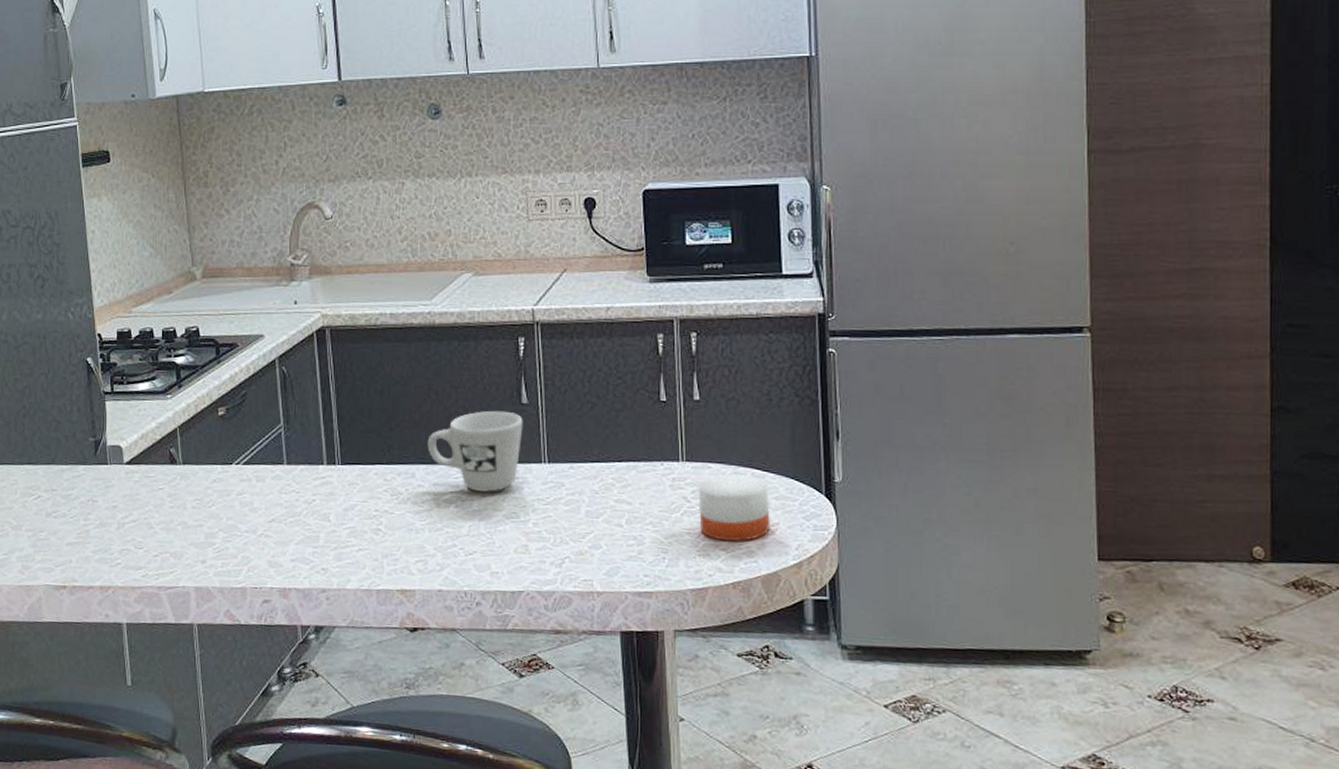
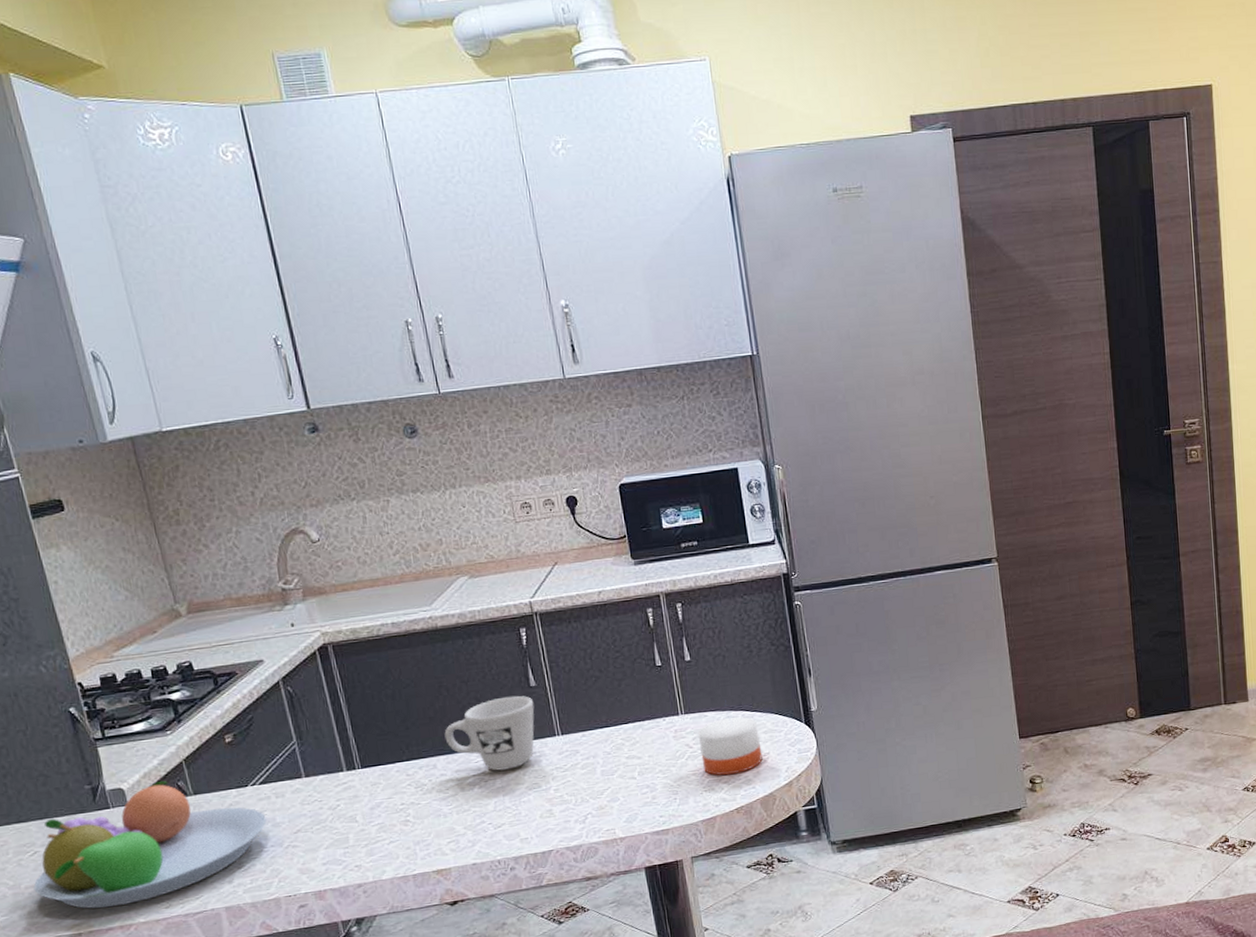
fruit bowl: none [32,444,245,566] -> present [33,780,267,909]

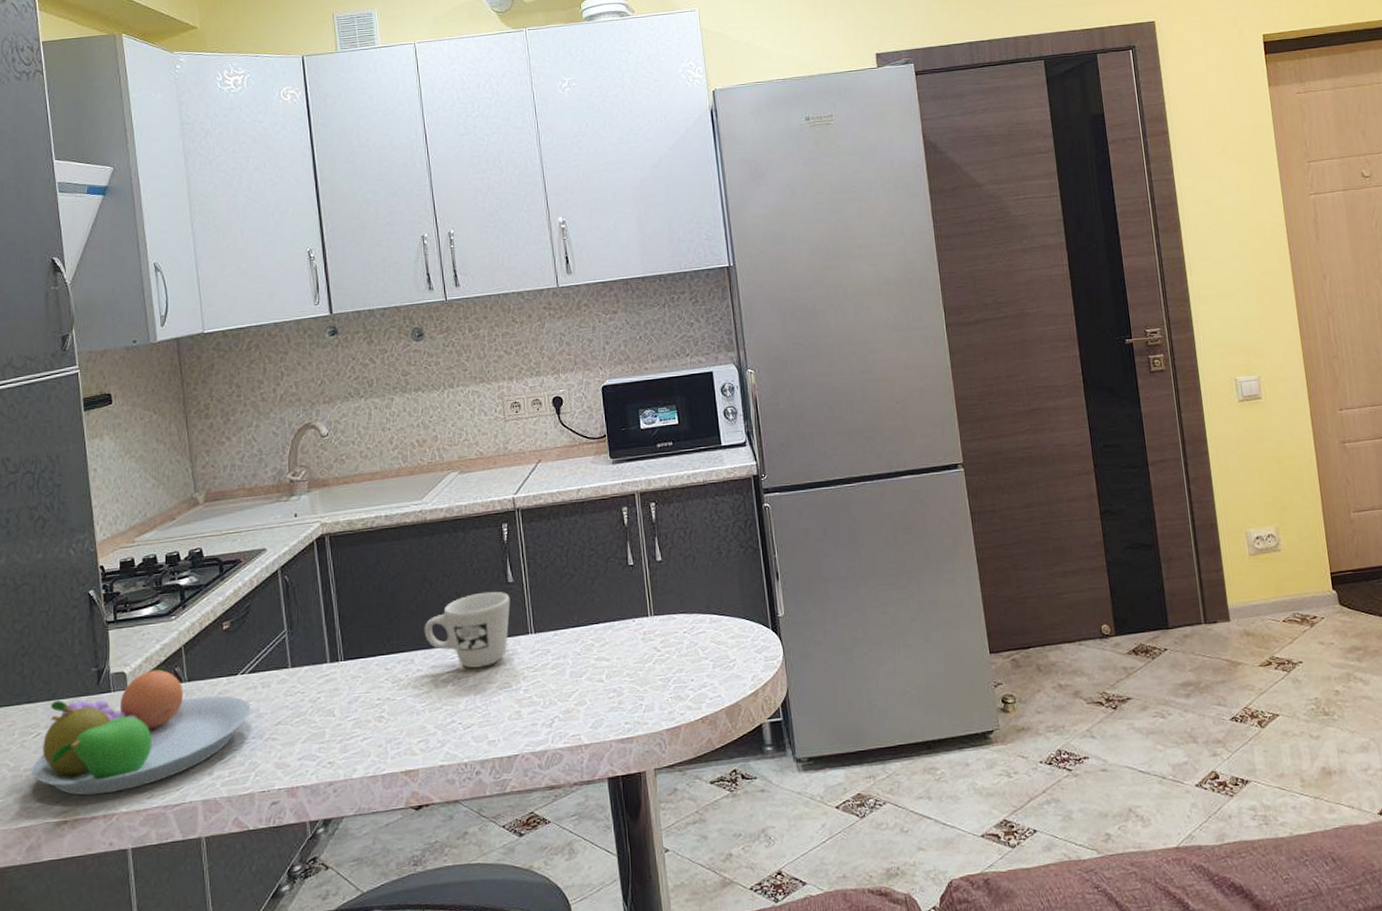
candle: present [697,716,763,776] -> none [666,619,729,682]

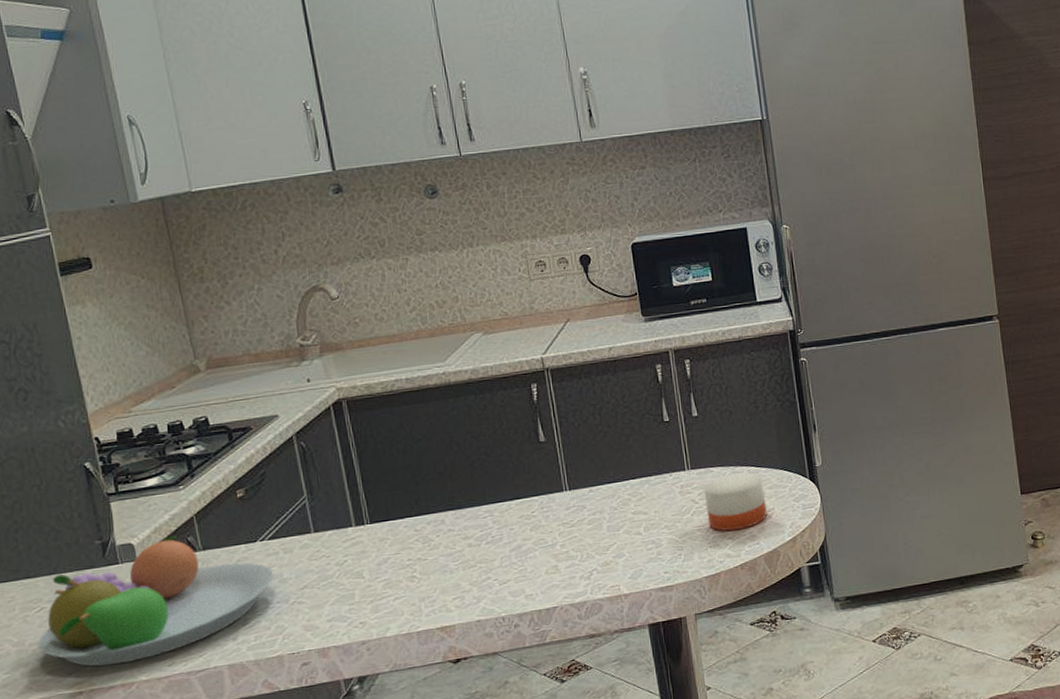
mug: present [424,591,511,668] -> none [453,450,543,526]
candle: none [666,619,729,682] -> present [703,471,767,531]

